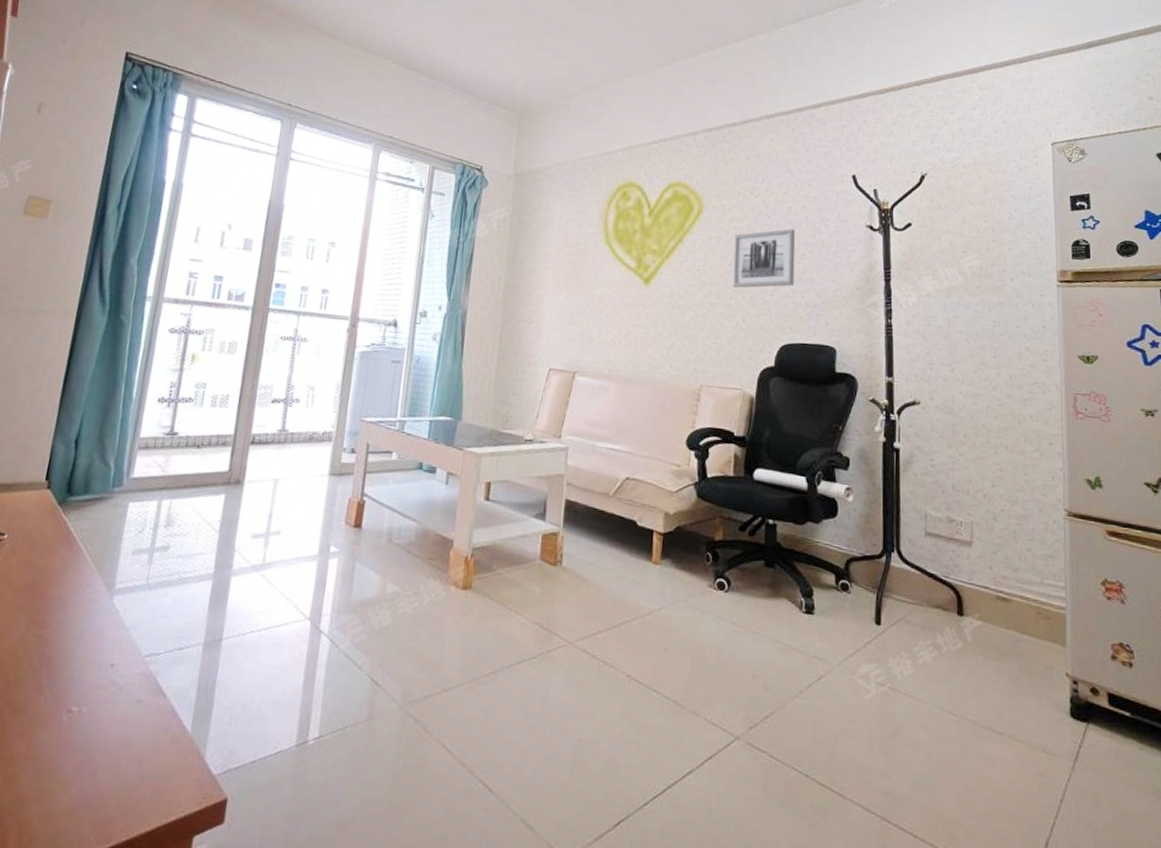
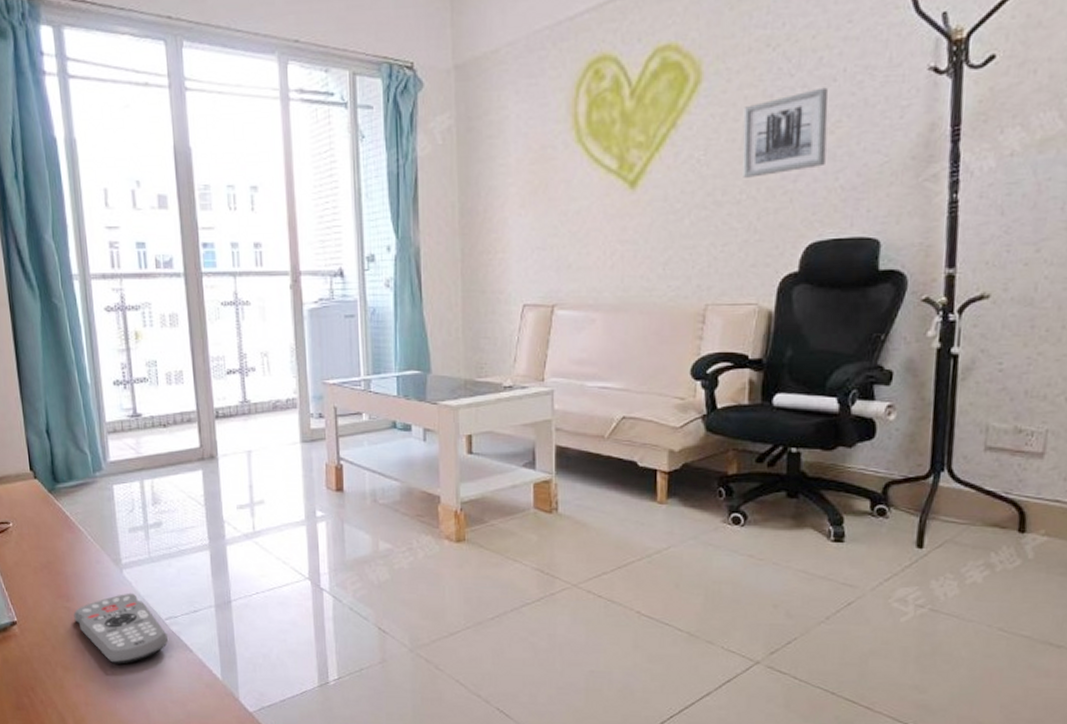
remote control: none [43,622,143,709] -> present [74,593,168,664]

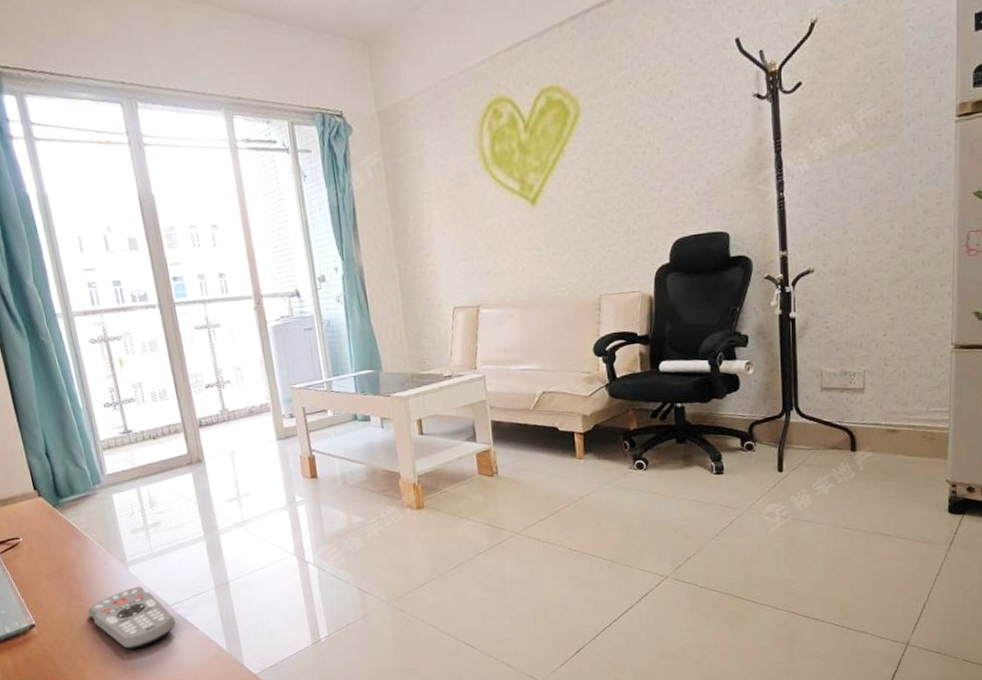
wall art: present [742,87,828,178] -> none [615,114,682,191]

